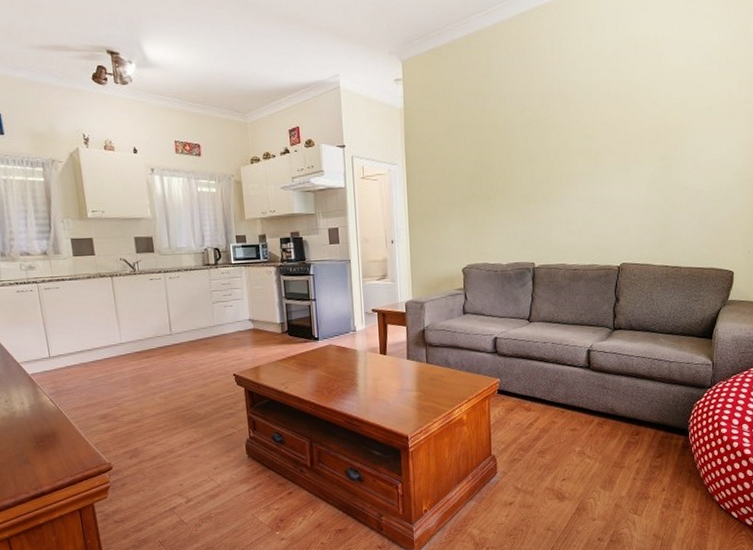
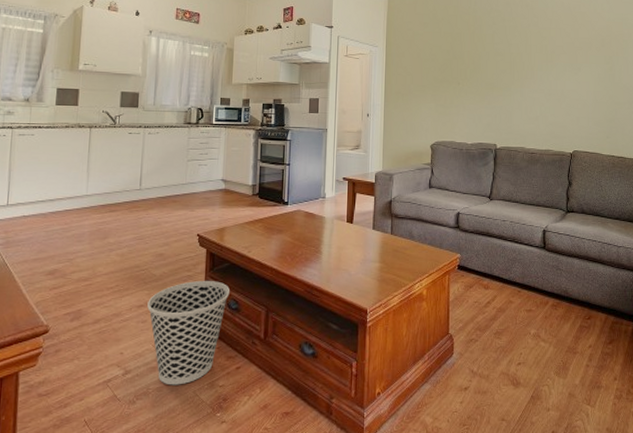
wastebasket: none [197,417,272,510] -> present [147,281,229,385]

